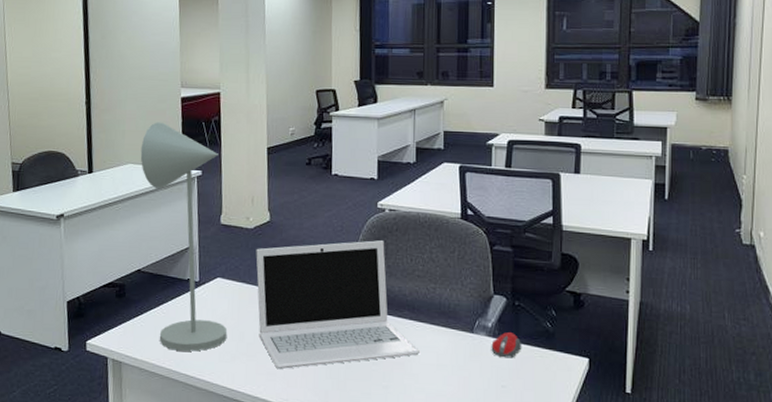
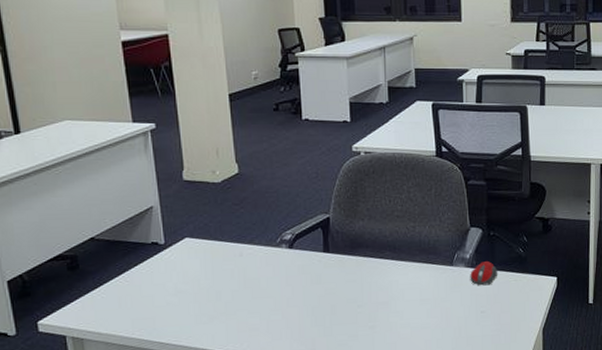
desk lamp: present [140,122,227,352] -> none [78,71,203,319]
laptop: present [256,240,419,370] -> none [226,184,403,324]

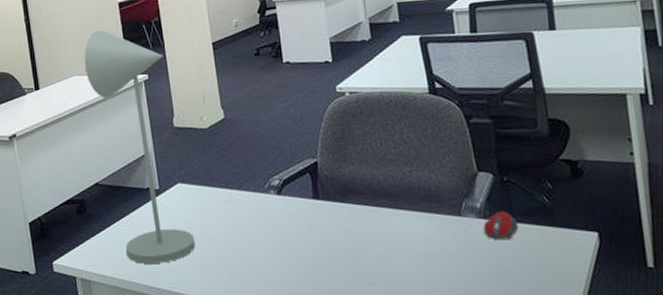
desk lamp: none [78,71,203,319] -> present [84,30,196,264]

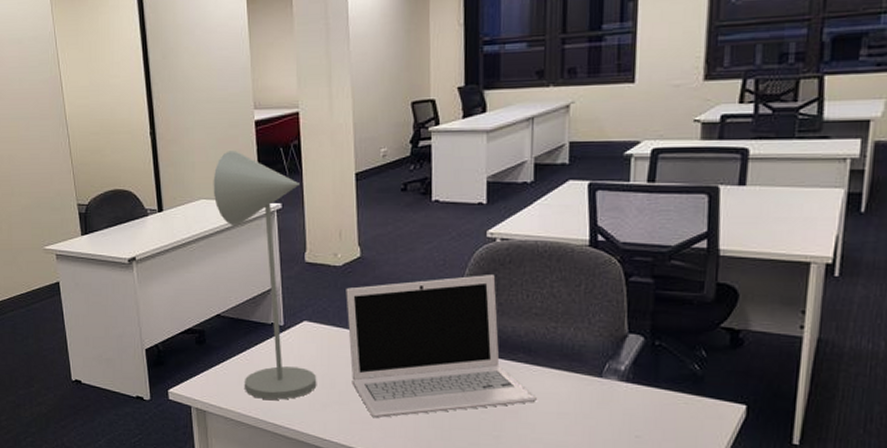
laptop: none [214,126,404,275] -> present [346,275,537,419]
computer mouse: present [483,212,519,241] -> none [623,376,663,406]

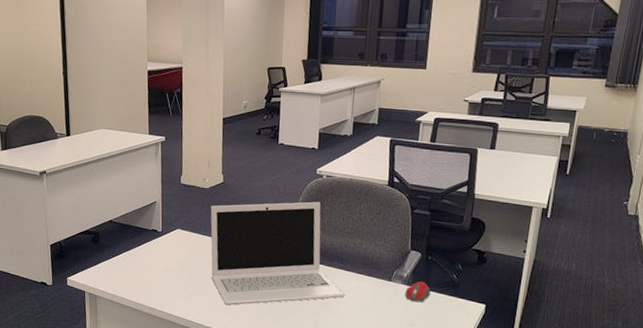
desk lamp: present [213,150,317,400] -> none [111,92,185,289]
computer mouse: none [623,376,663,406] -> present [405,281,431,303]

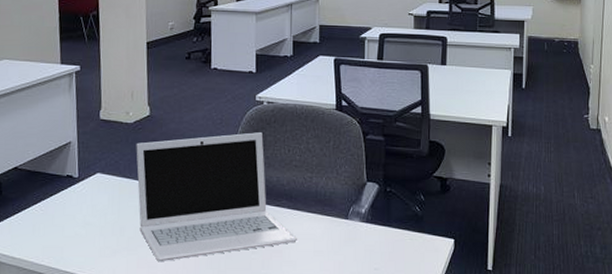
computer mouse: present [405,281,431,303] -> none [364,217,394,242]

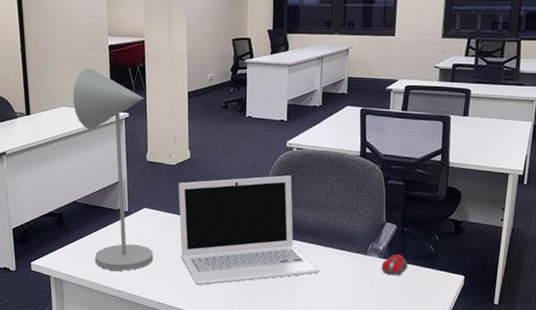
desk lamp: none [16,17,108,248] -> present [73,68,154,271]
computer mouse: none [364,217,394,242] -> present [381,254,408,276]

